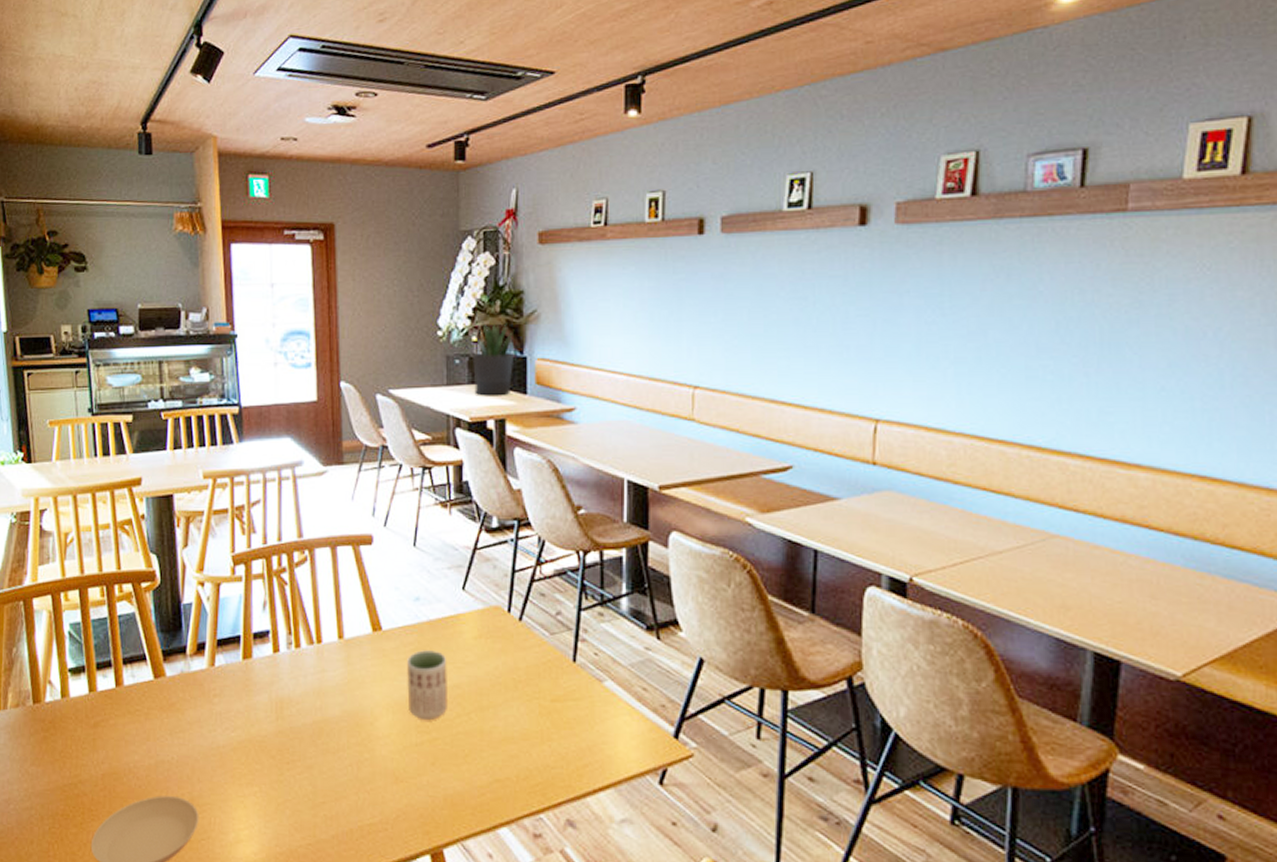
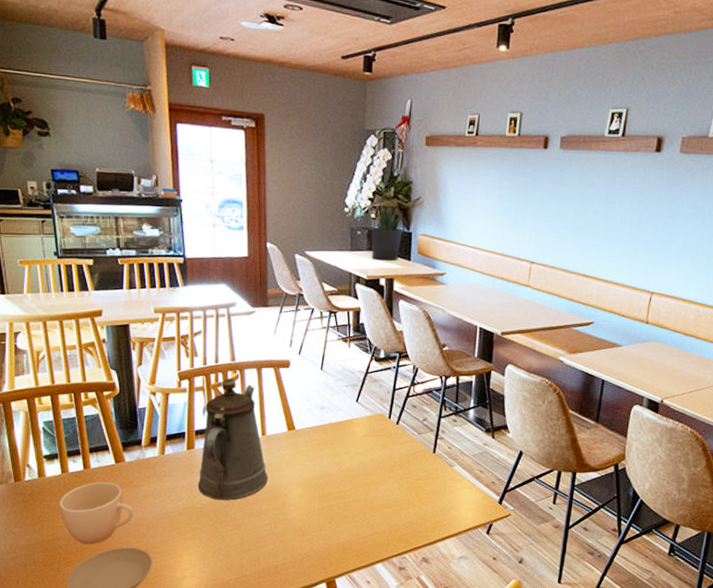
cup: none [85,704,176,791] -> present [59,482,134,545]
coffee pot: none [256,561,347,731] -> present [197,378,268,501]
cup: present [407,650,447,721] -> none [313,444,343,493]

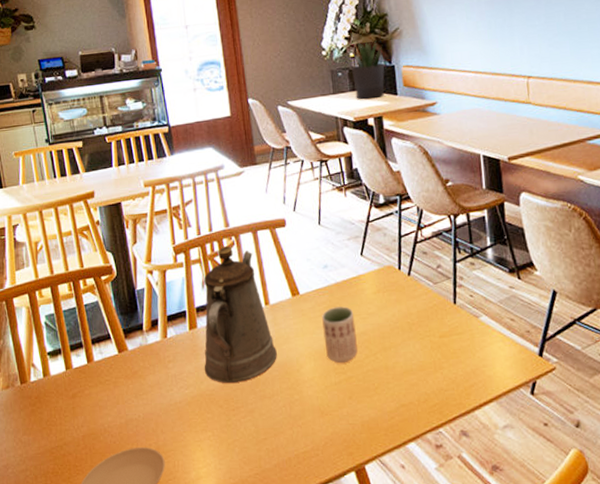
cup: present [59,482,134,545] -> none [66,375,141,448]
cup: none [313,444,343,493] -> present [322,306,358,364]

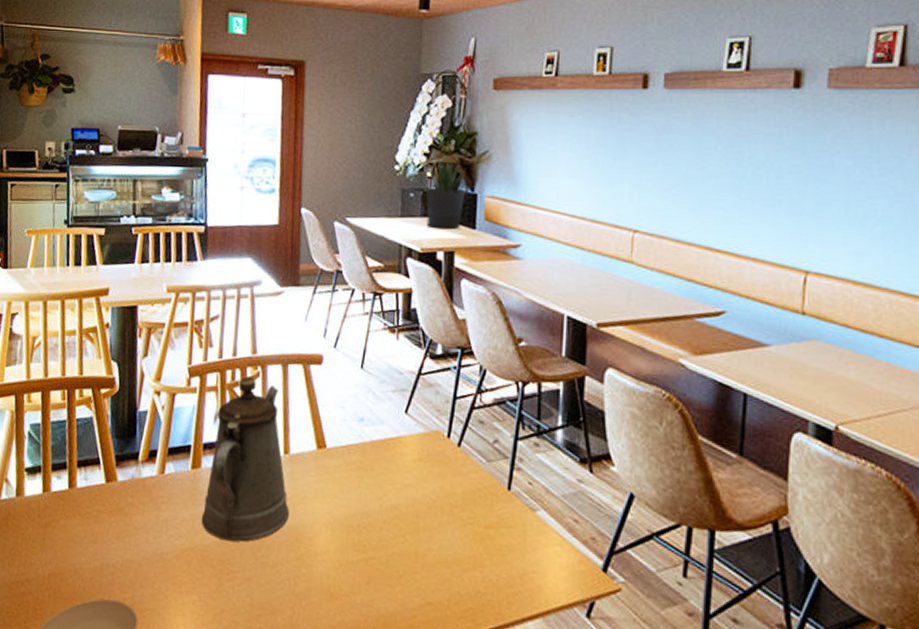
cup: present [322,306,358,364] -> none [347,470,387,540]

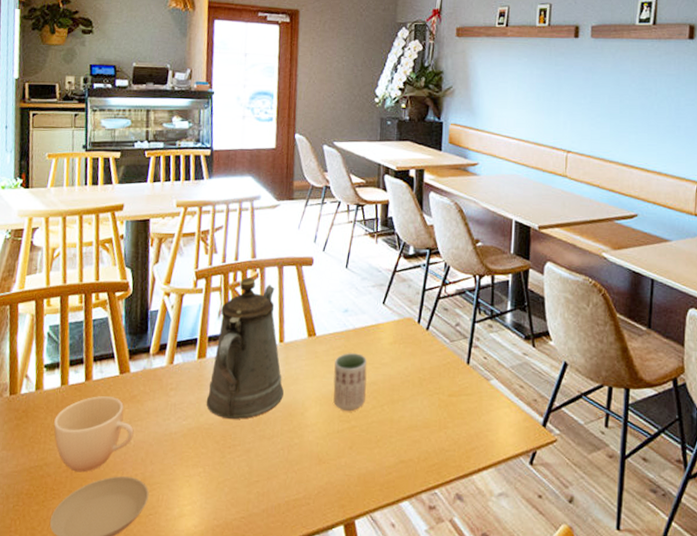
cup: none [35,506,122,592] -> present [53,396,134,473]
cup: none [347,470,387,540] -> present [333,353,367,412]
planter: present [426,155,466,230] -> none [401,90,434,152]

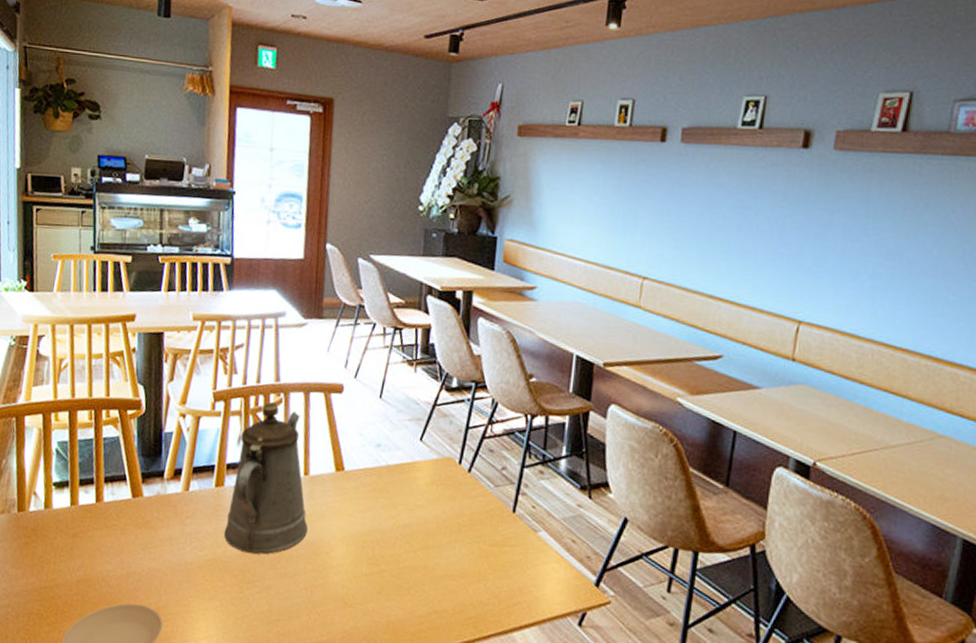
cup: present [53,396,134,473] -> none [63,519,147,597]
cup: present [333,353,367,412] -> none [362,491,401,555]

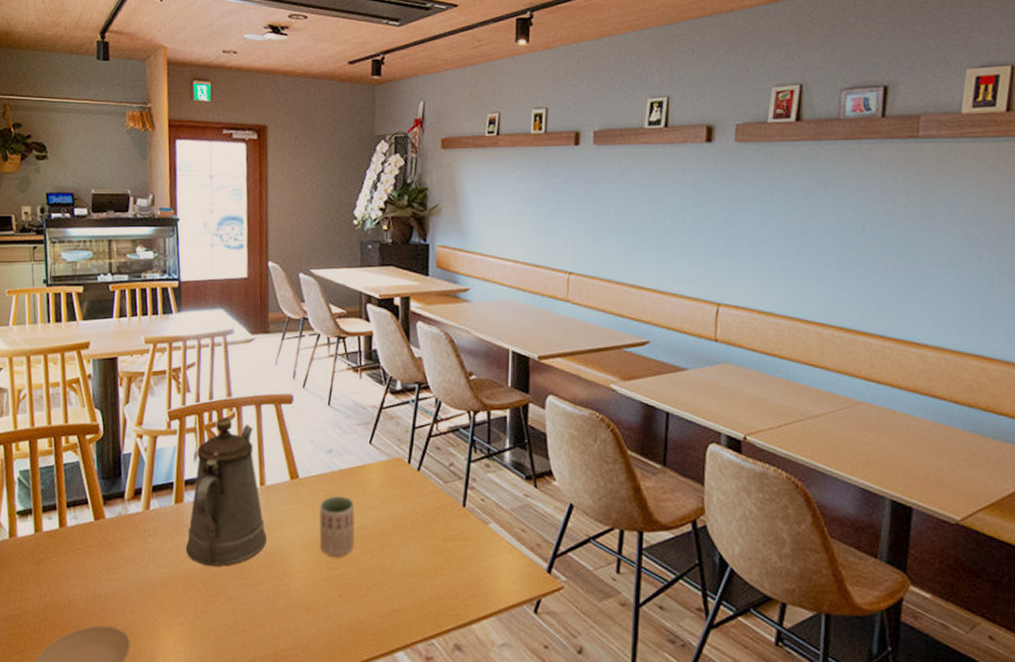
cup: none [362,491,401,555] -> present [319,496,355,558]

